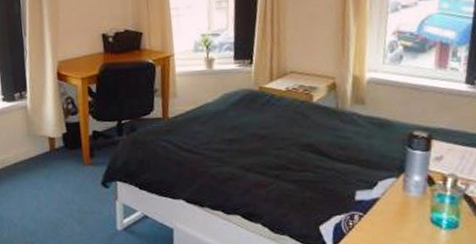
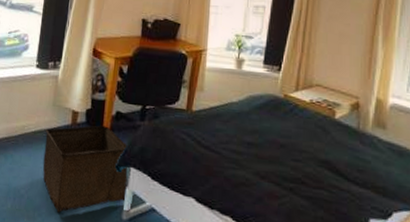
storage bin: none [25,146,119,234] -> present [42,125,129,213]

